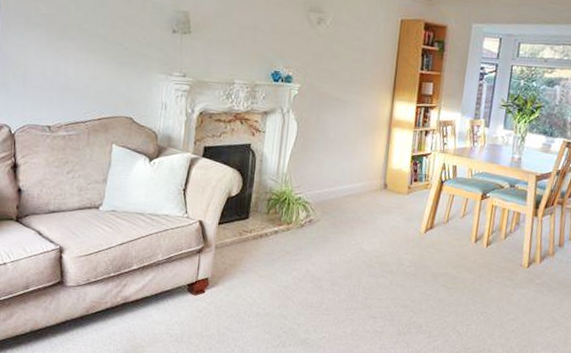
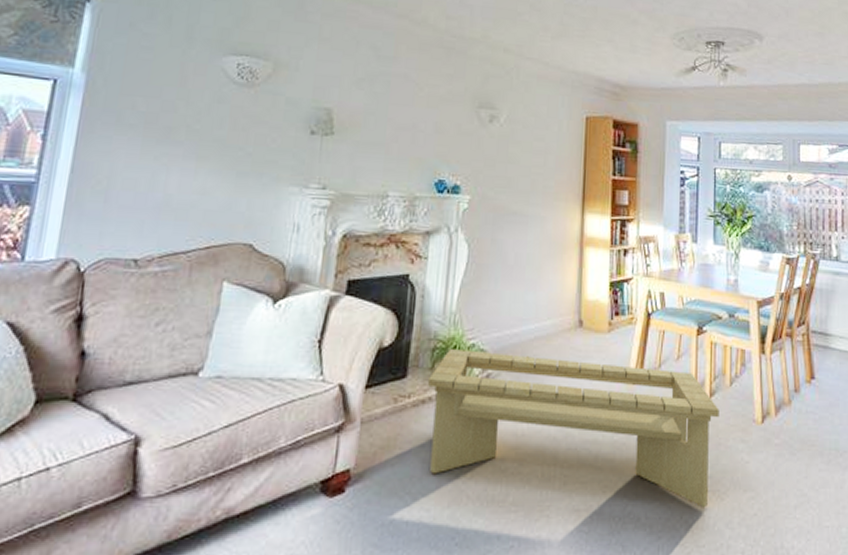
coffee table: none [265,200,493,323] -> present [428,349,719,508]

